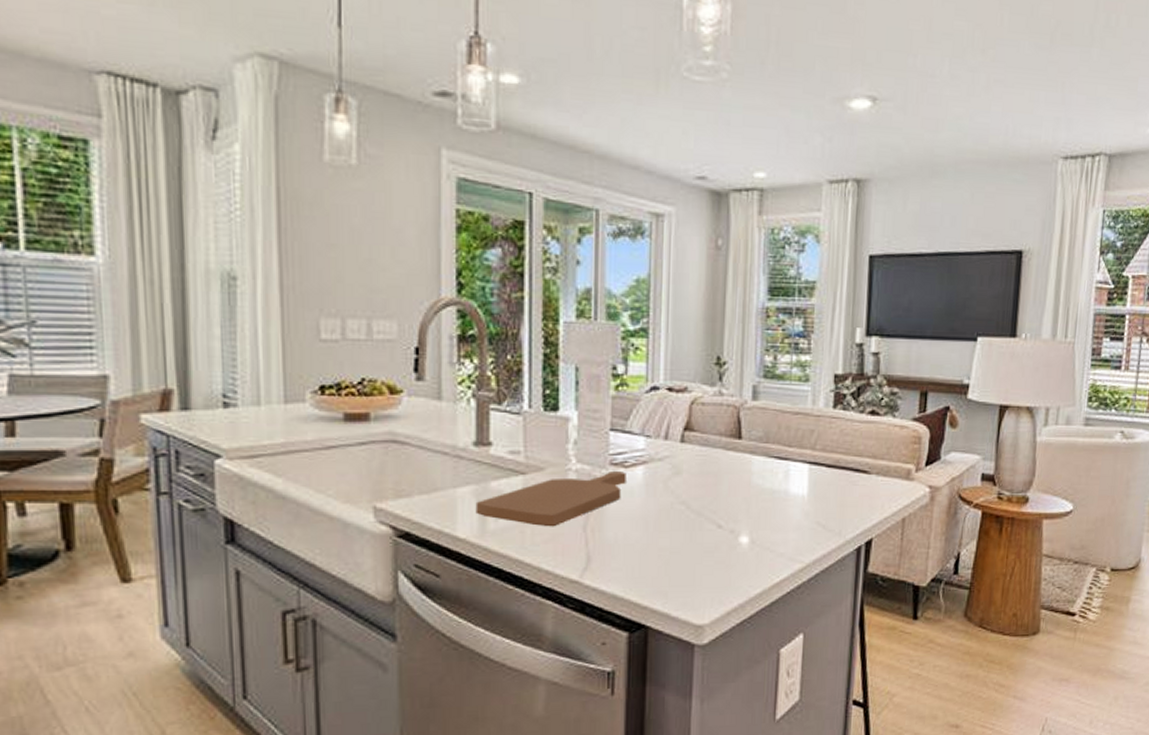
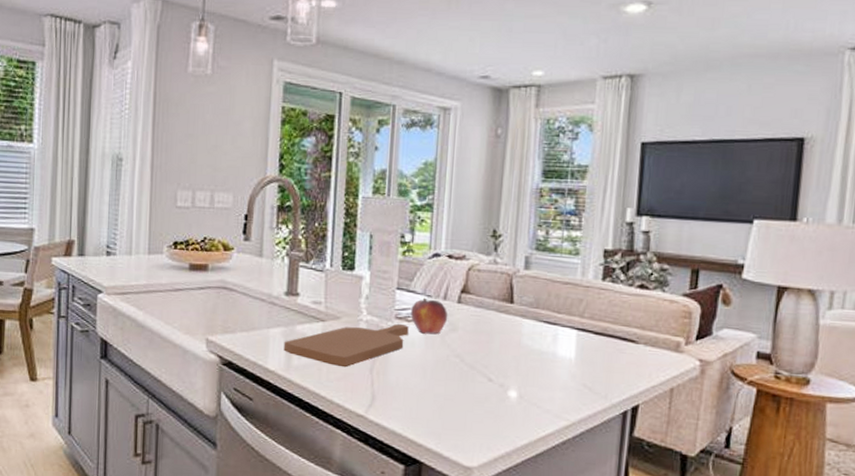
fruit: none [628,438,671,480] -> present [411,297,448,335]

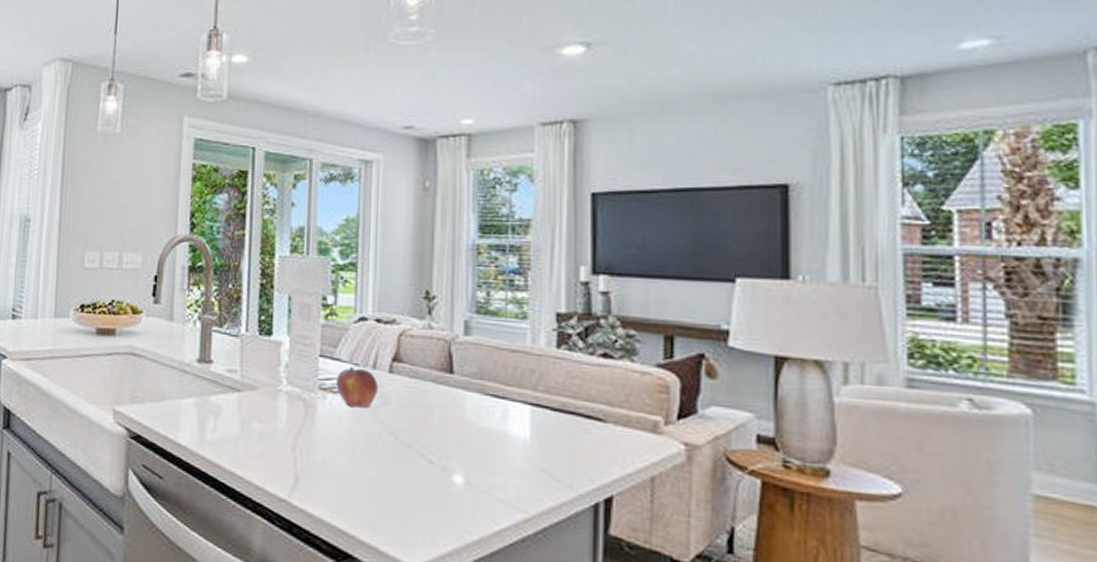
cutting board: present [283,324,409,368] -> none [196,396,335,444]

